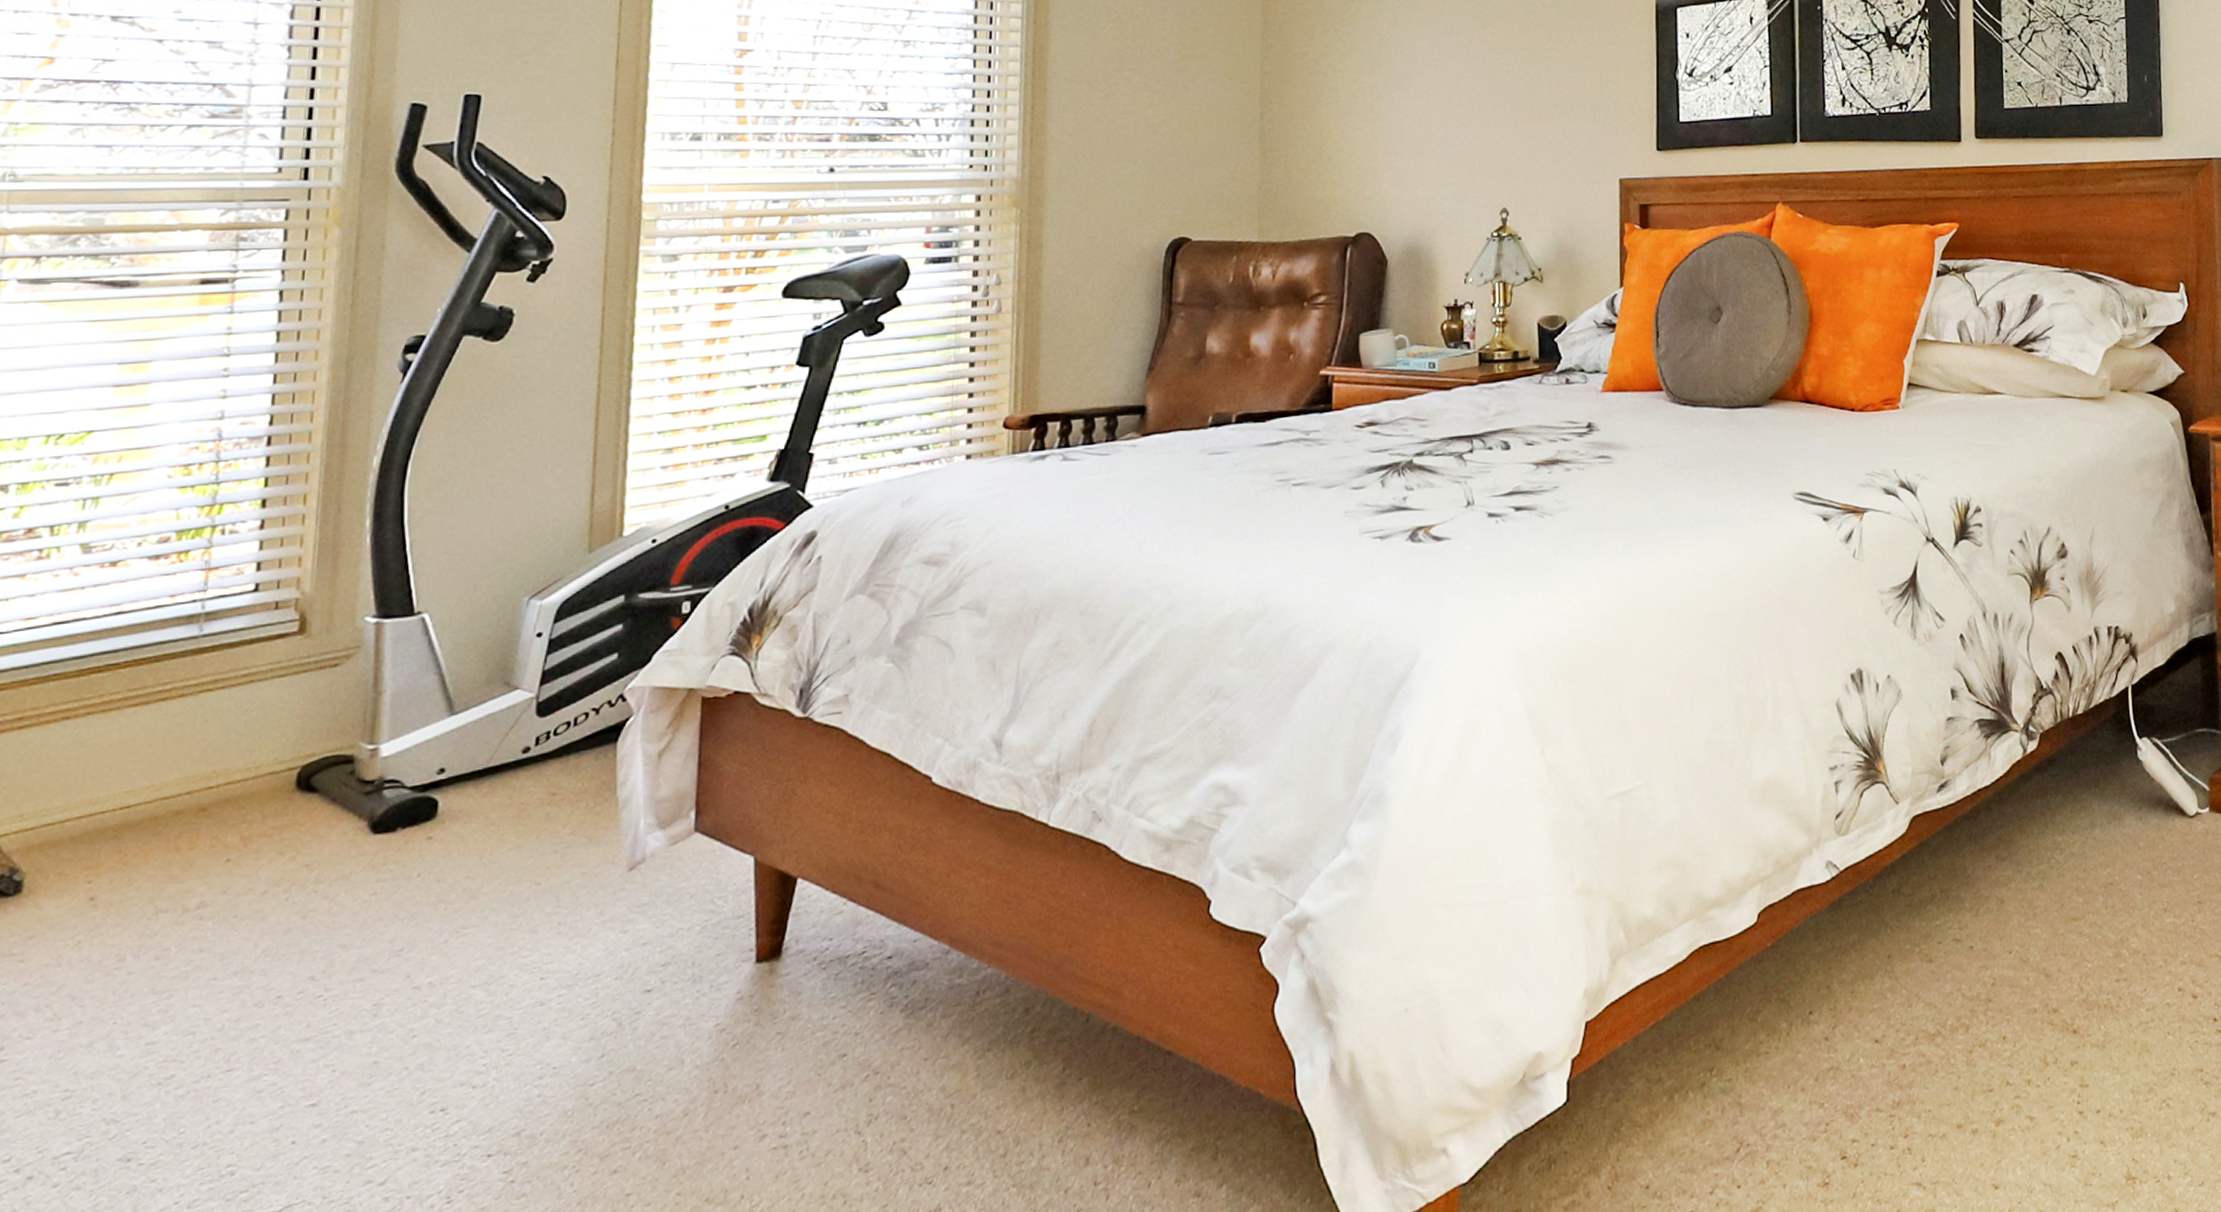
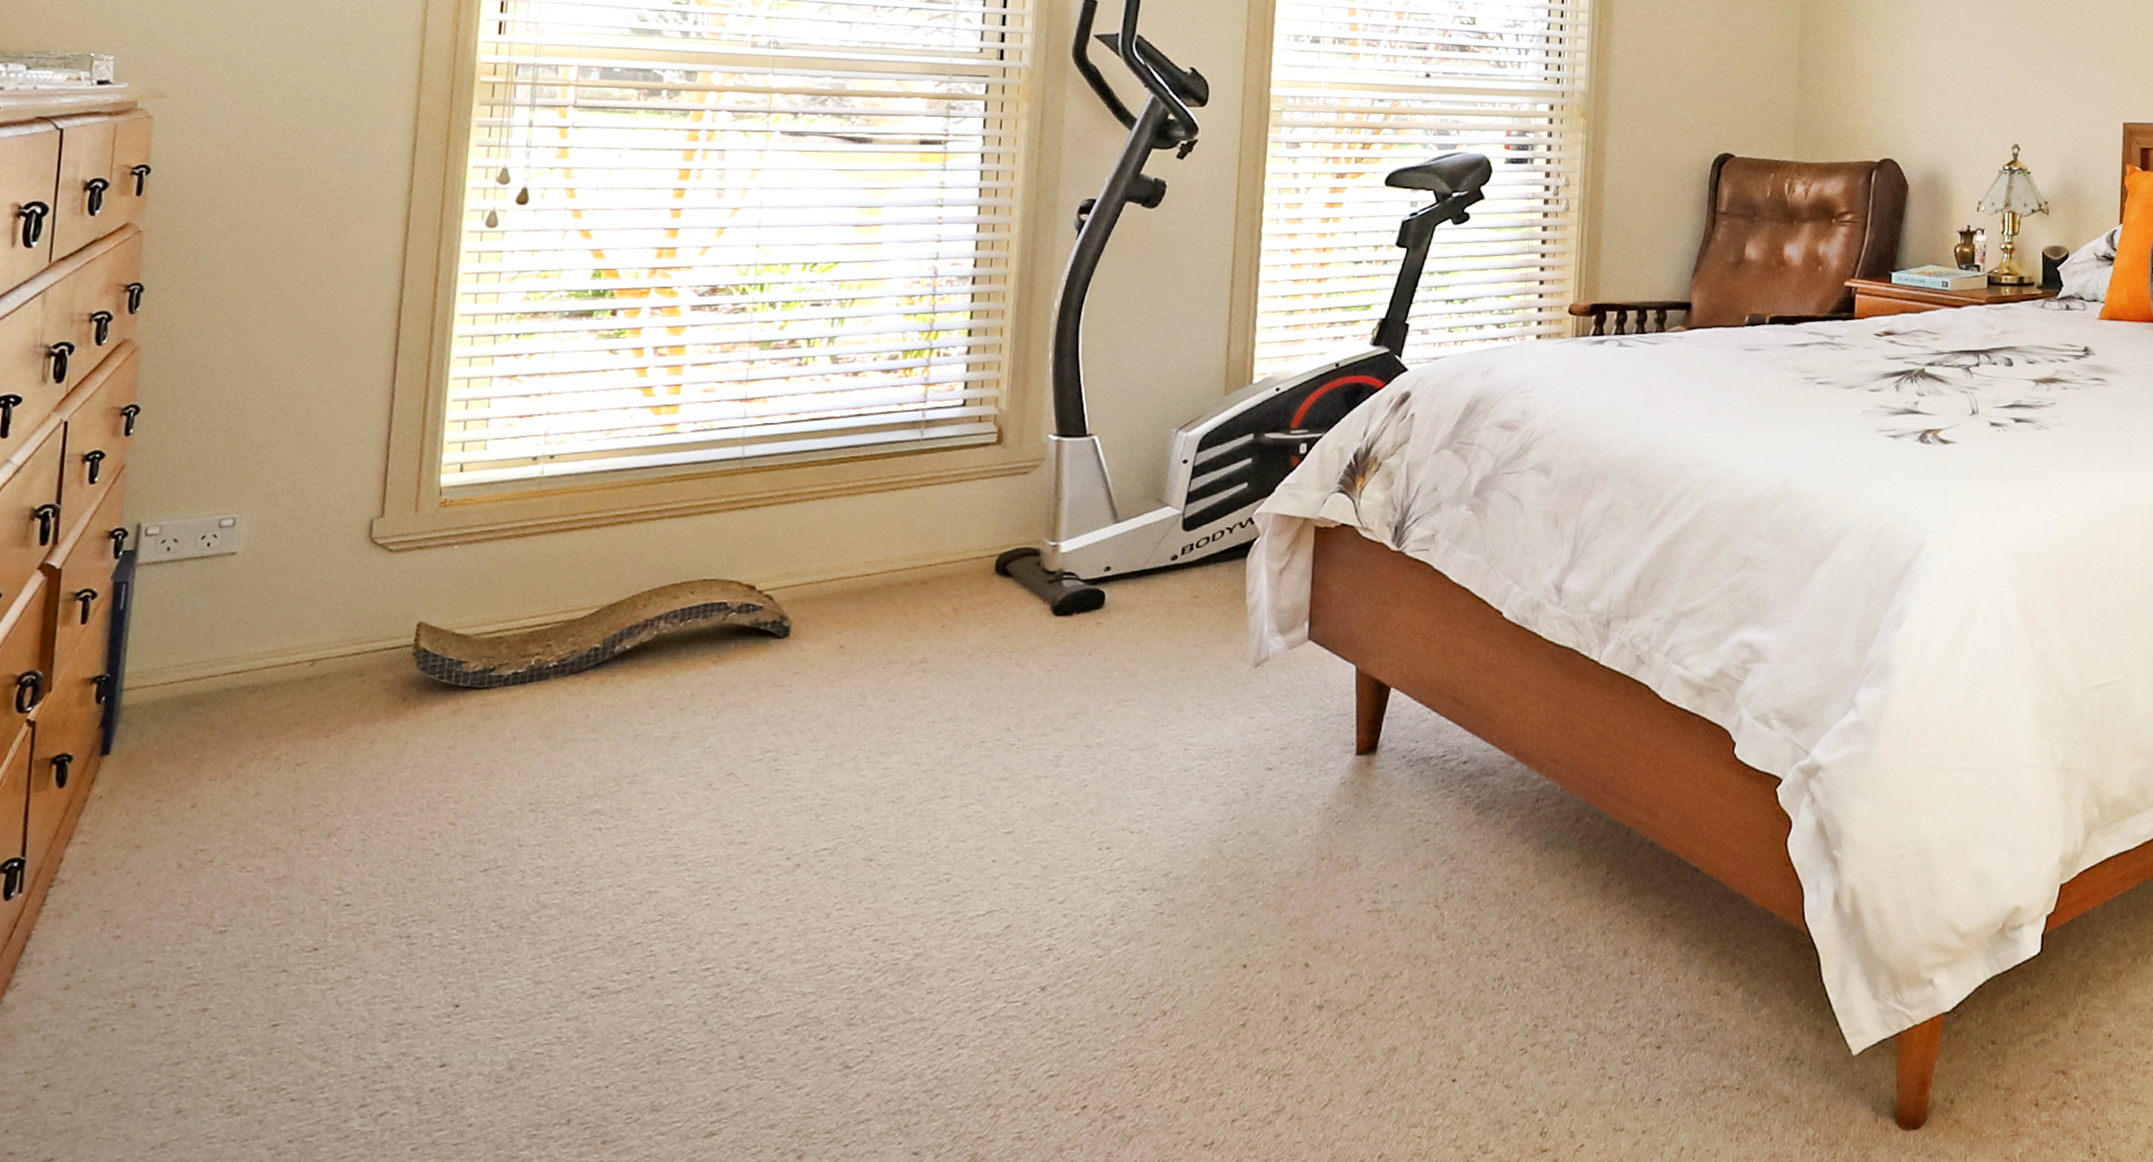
mug: present [1359,329,1410,369] -> none [1880,248,1926,285]

